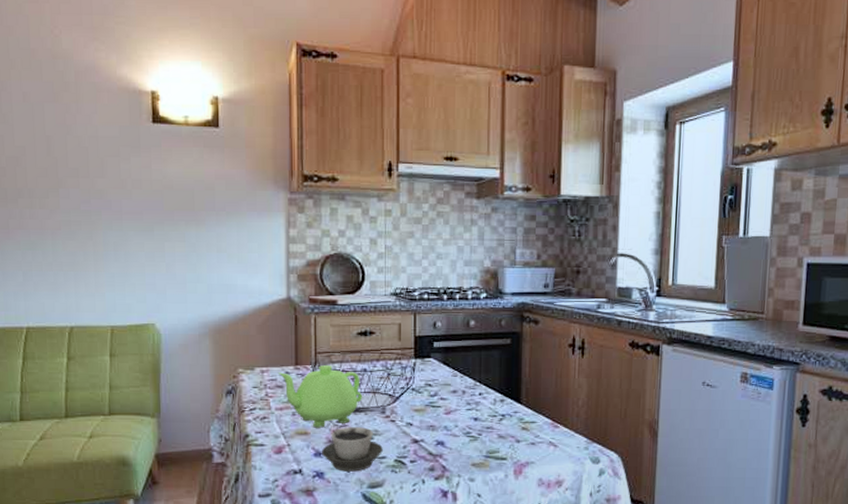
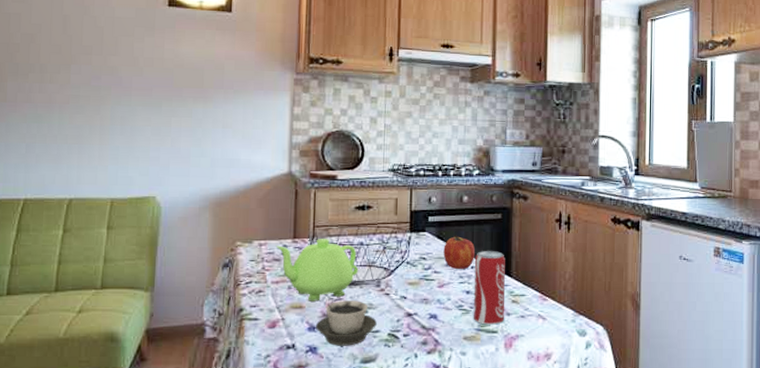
fruit: none [450,361,482,396] -> present [443,235,475,269]
beverage can: none [481,376,515,452] -> present [473,250,505,325]

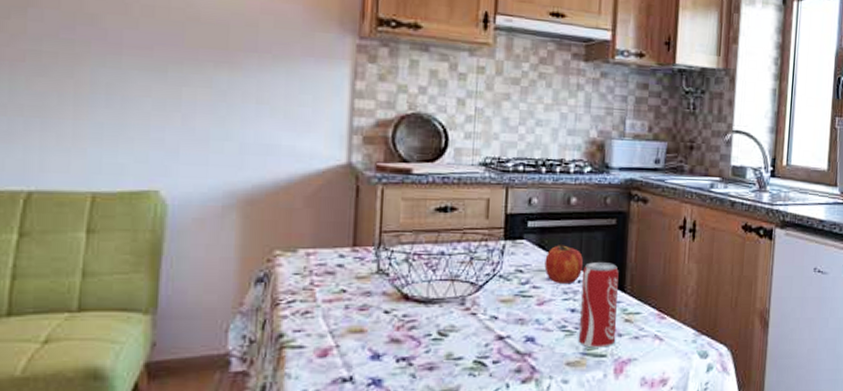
teapot: present [275,239,359,302] -> none [328,247,438,324]
cup: present [315,300,377,346] -> none [380,322,460,377]

